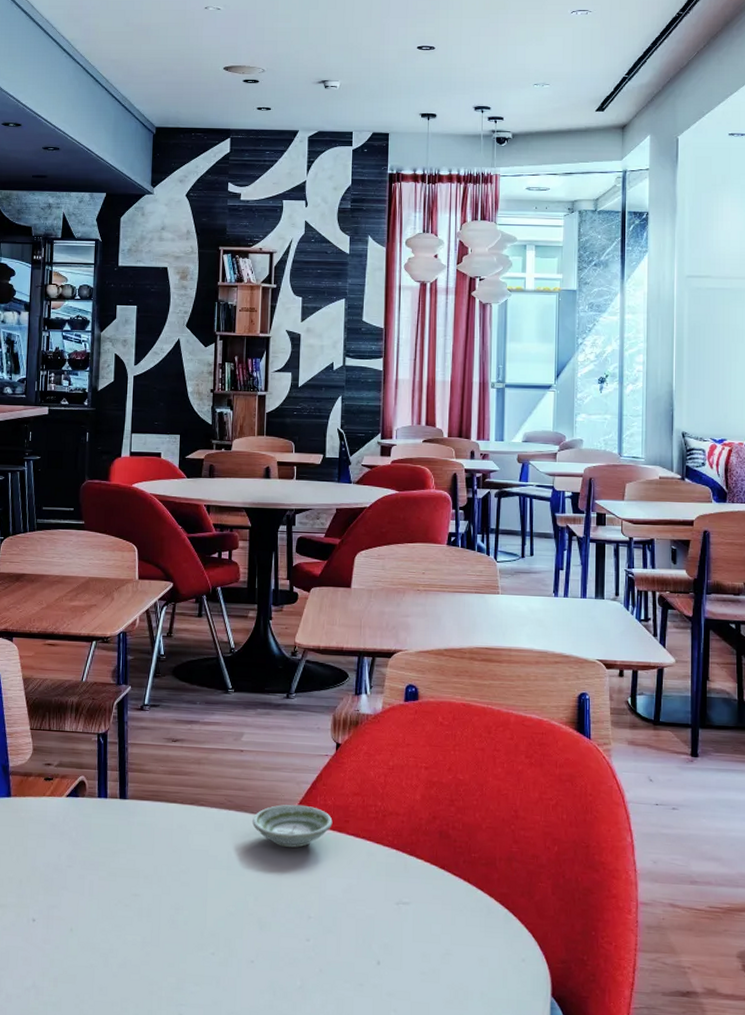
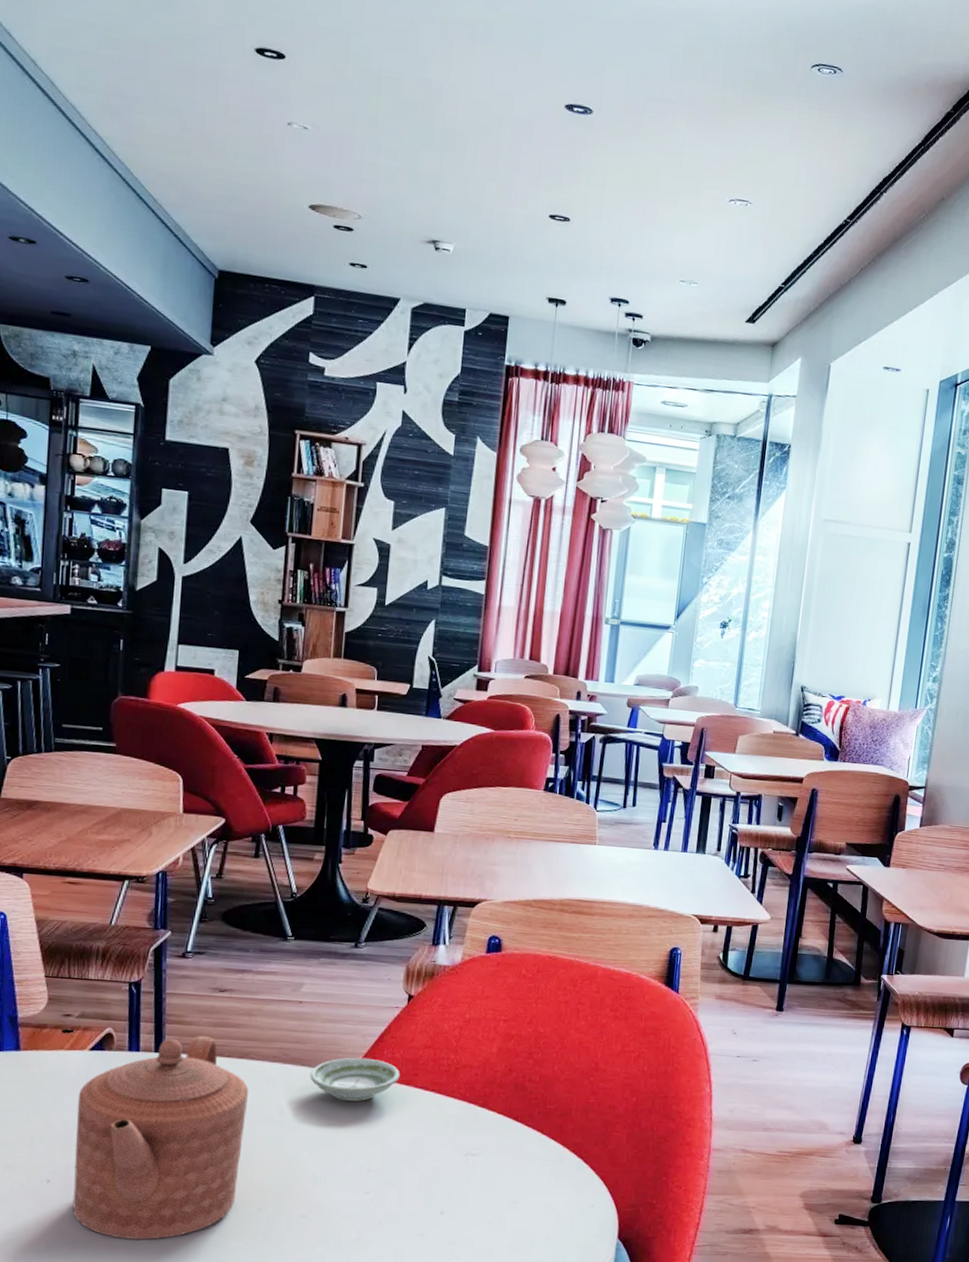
teapot: none [54,783,200,981] -> present [72,1036,249,1240]

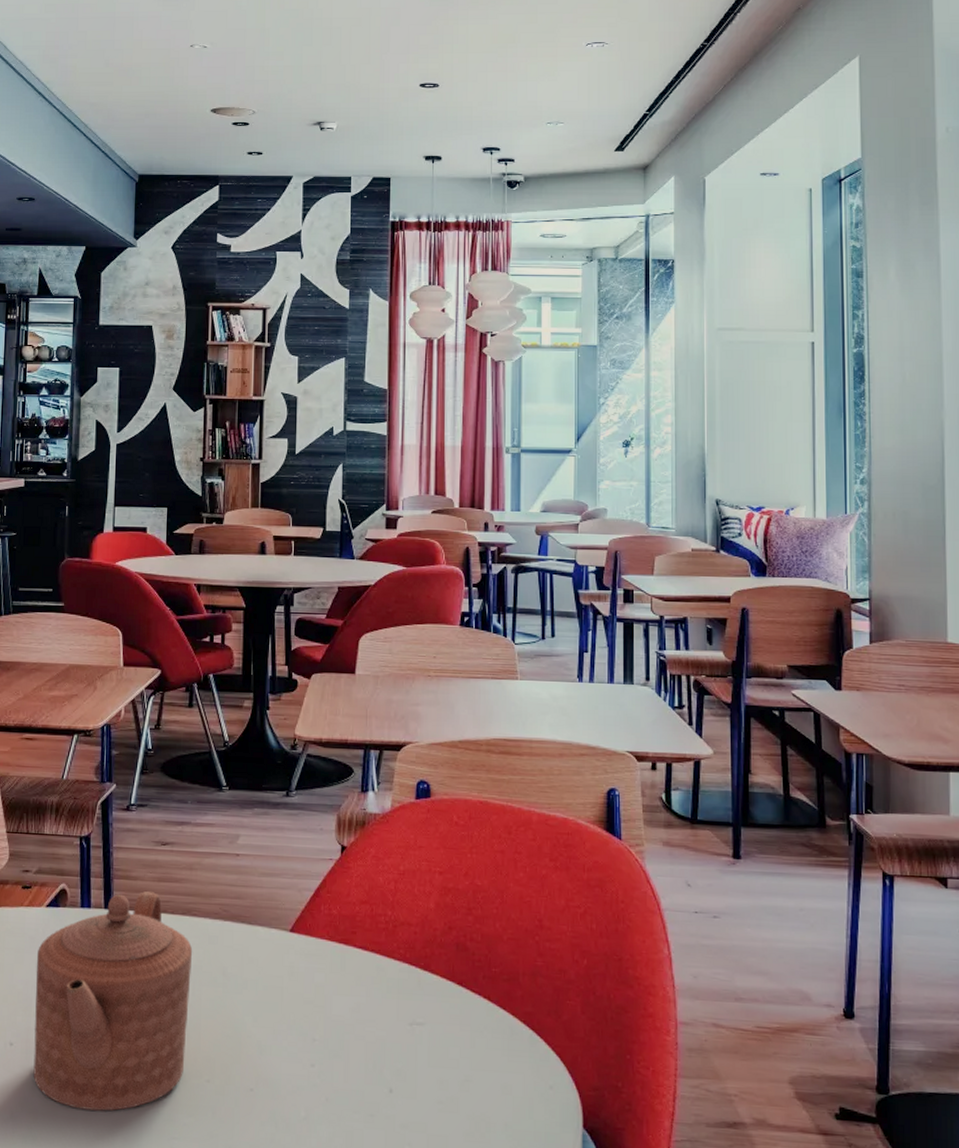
saucer: present [310,1057,400,1101] -> none [250,914,338,962]

